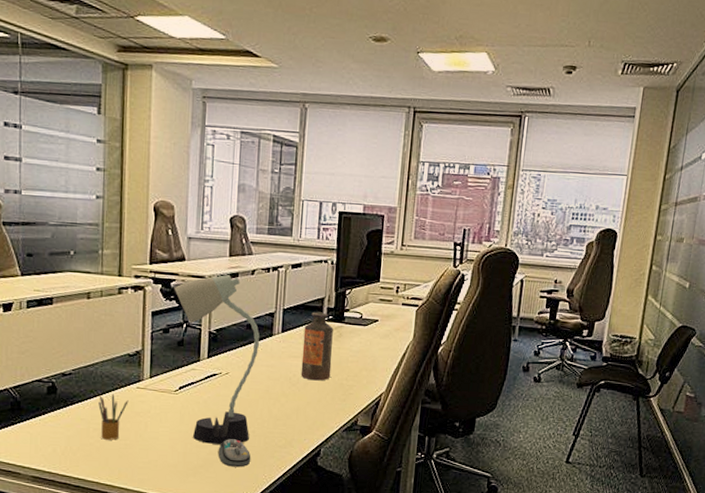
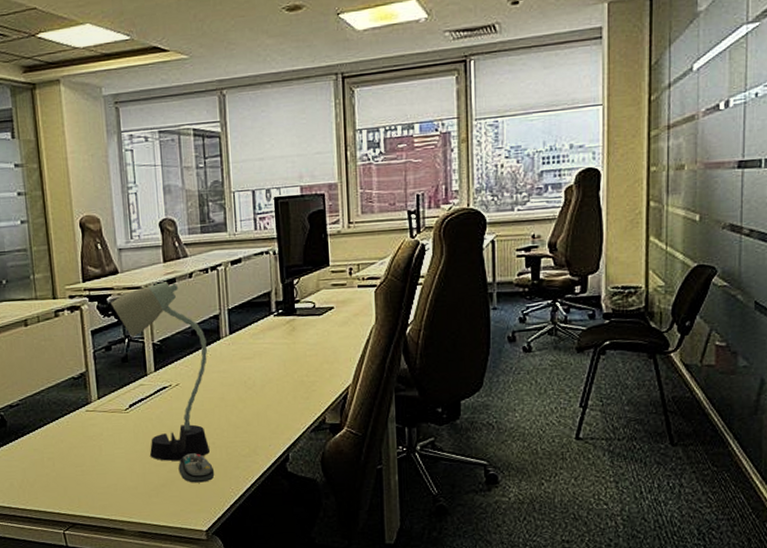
pencil box: present [98,393,129,440] -> none [49,420,80,468]
bottle: present [301,312,333,381] -> none [253,307,289,381]

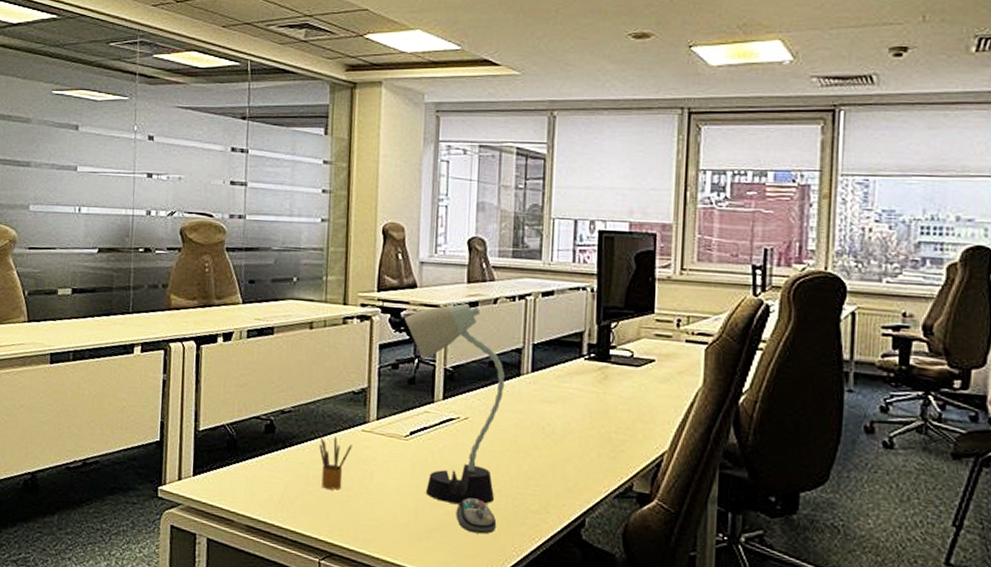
pencil box: none [49,420,80,468] -> present [319,436,353,490]

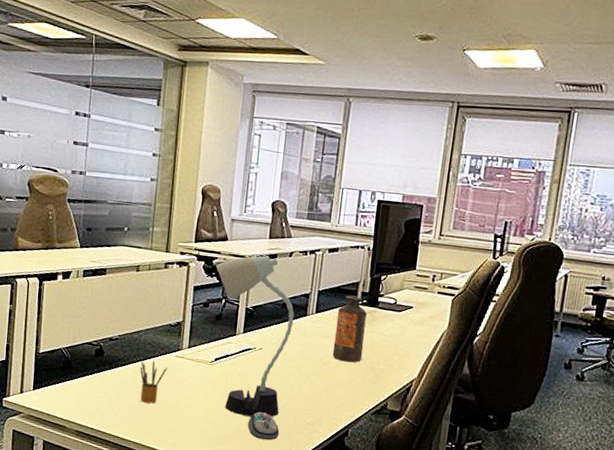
bottle: none [556,348,596,433] -> present [332,295,367,363]

